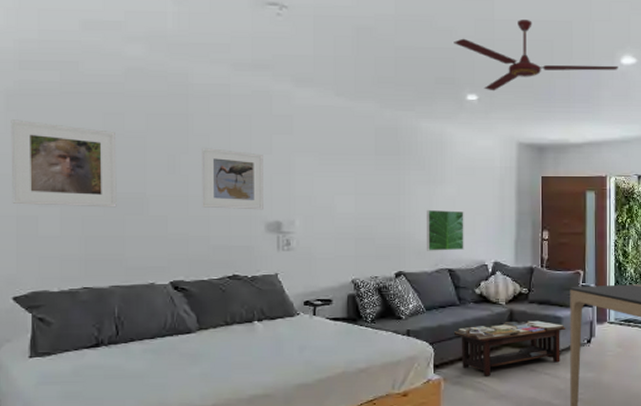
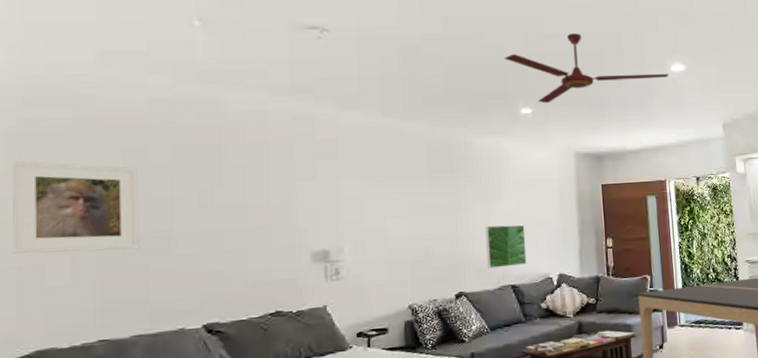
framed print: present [202,147,263,210] -> none [237,177,308,242]

